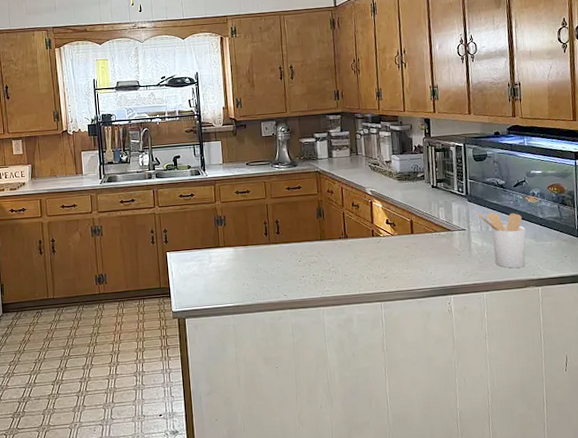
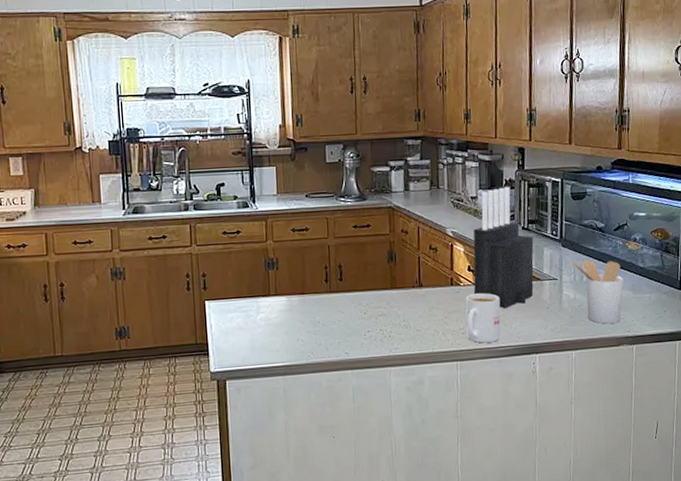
mug: none [385,242,418,286] -> present [465,293,501,343]
knife block: none [389,152,445,256] -> present [473,187,534,309]

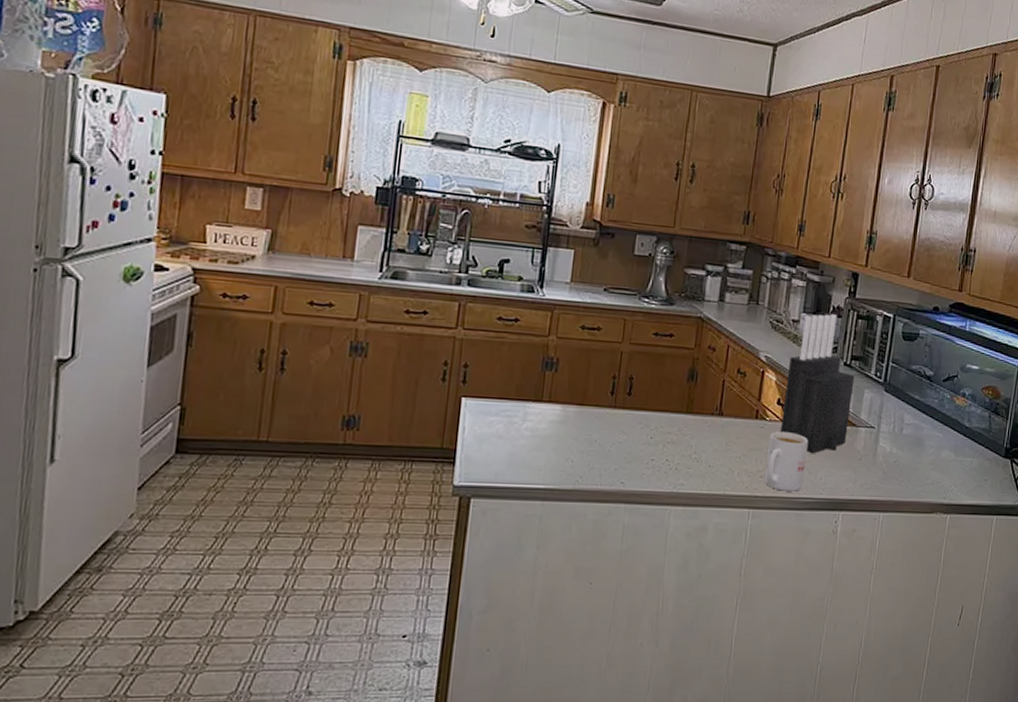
utensil holder: present [571,260,624,324] -> none [893,408,947,487]

